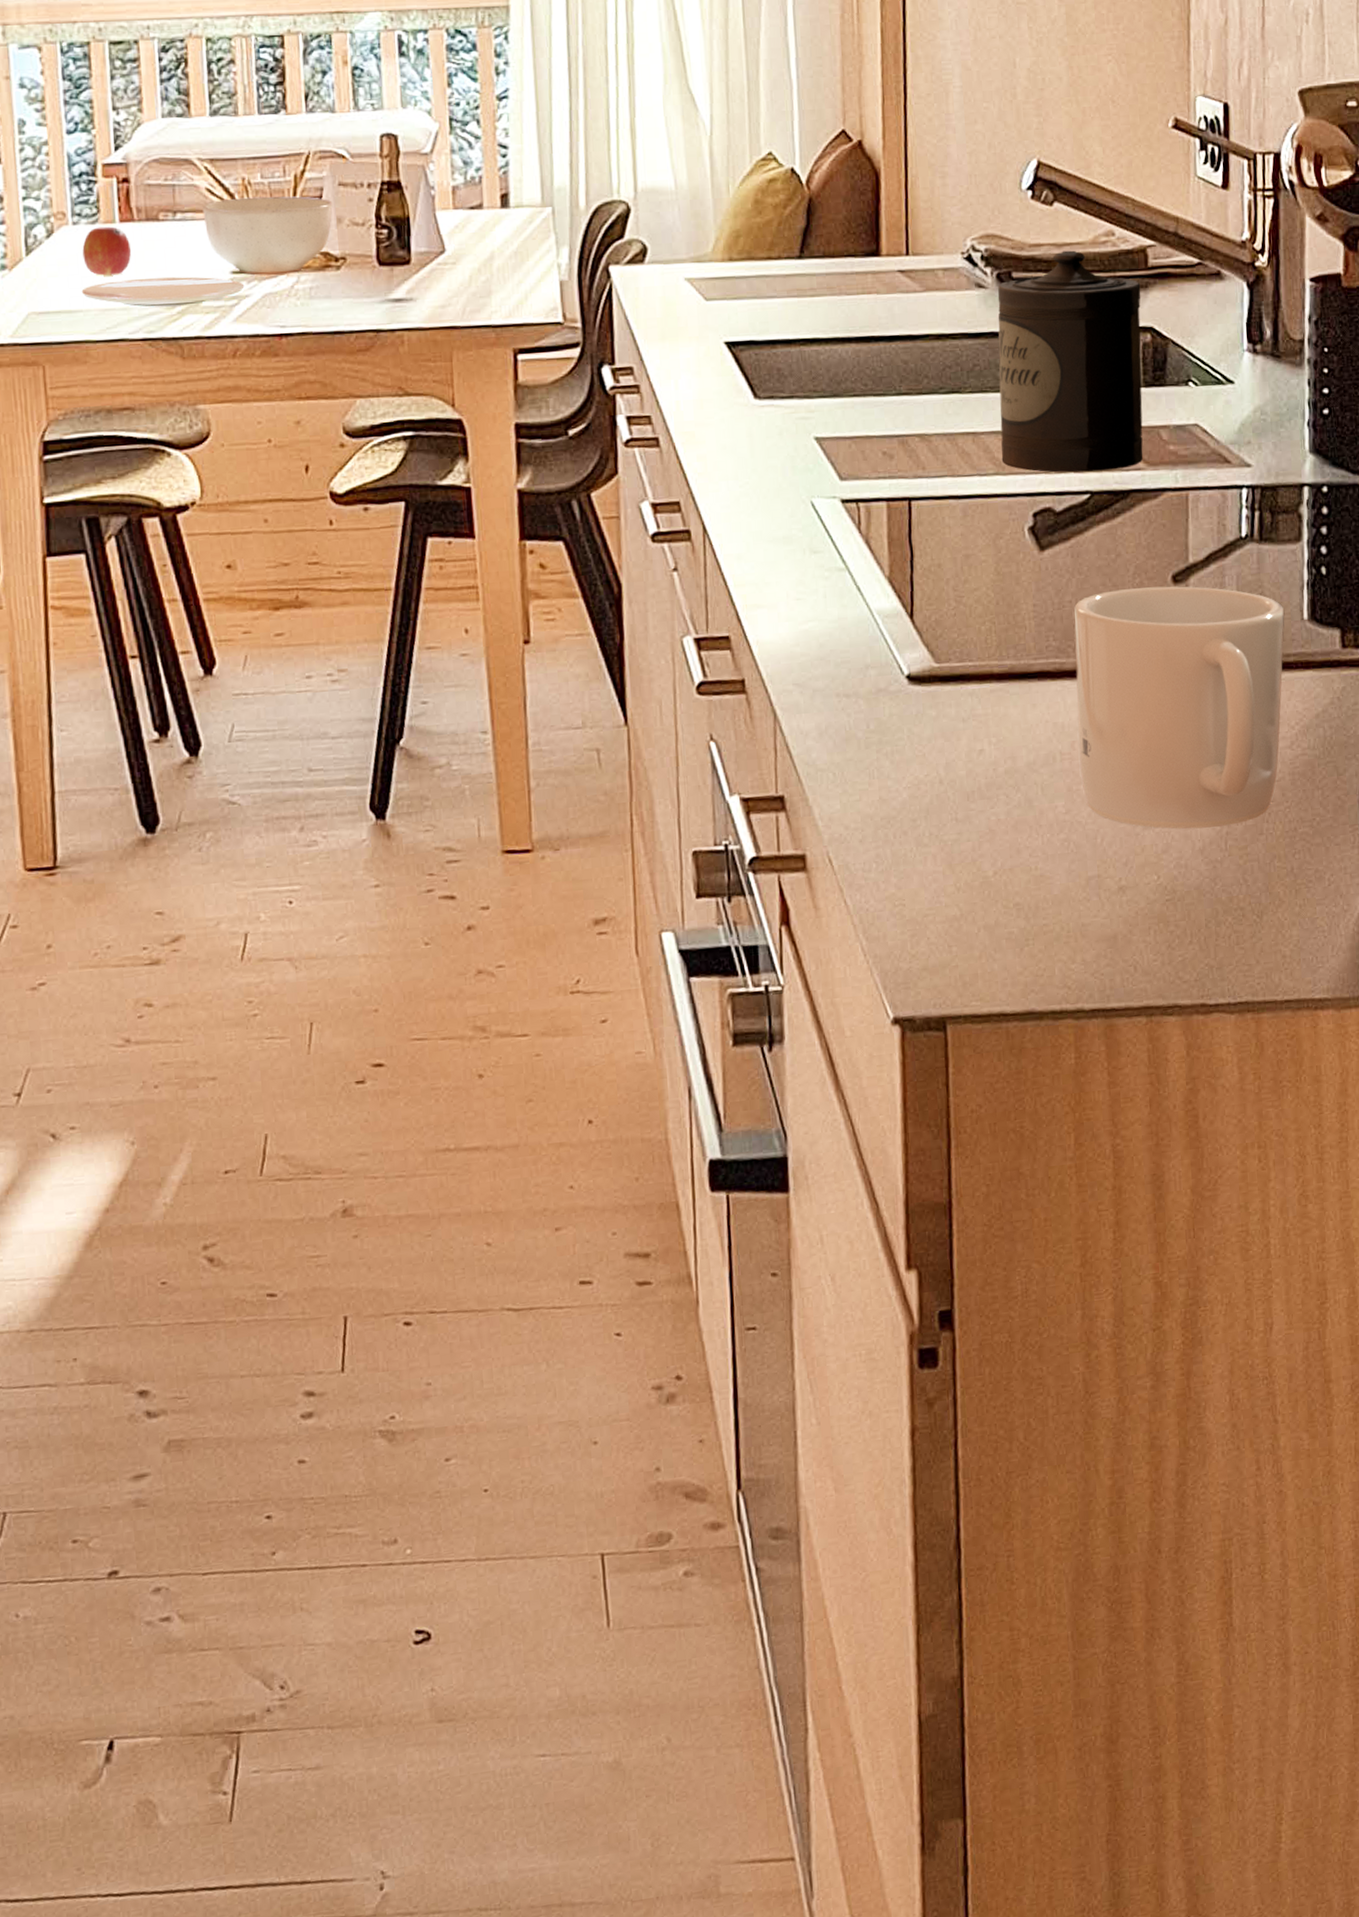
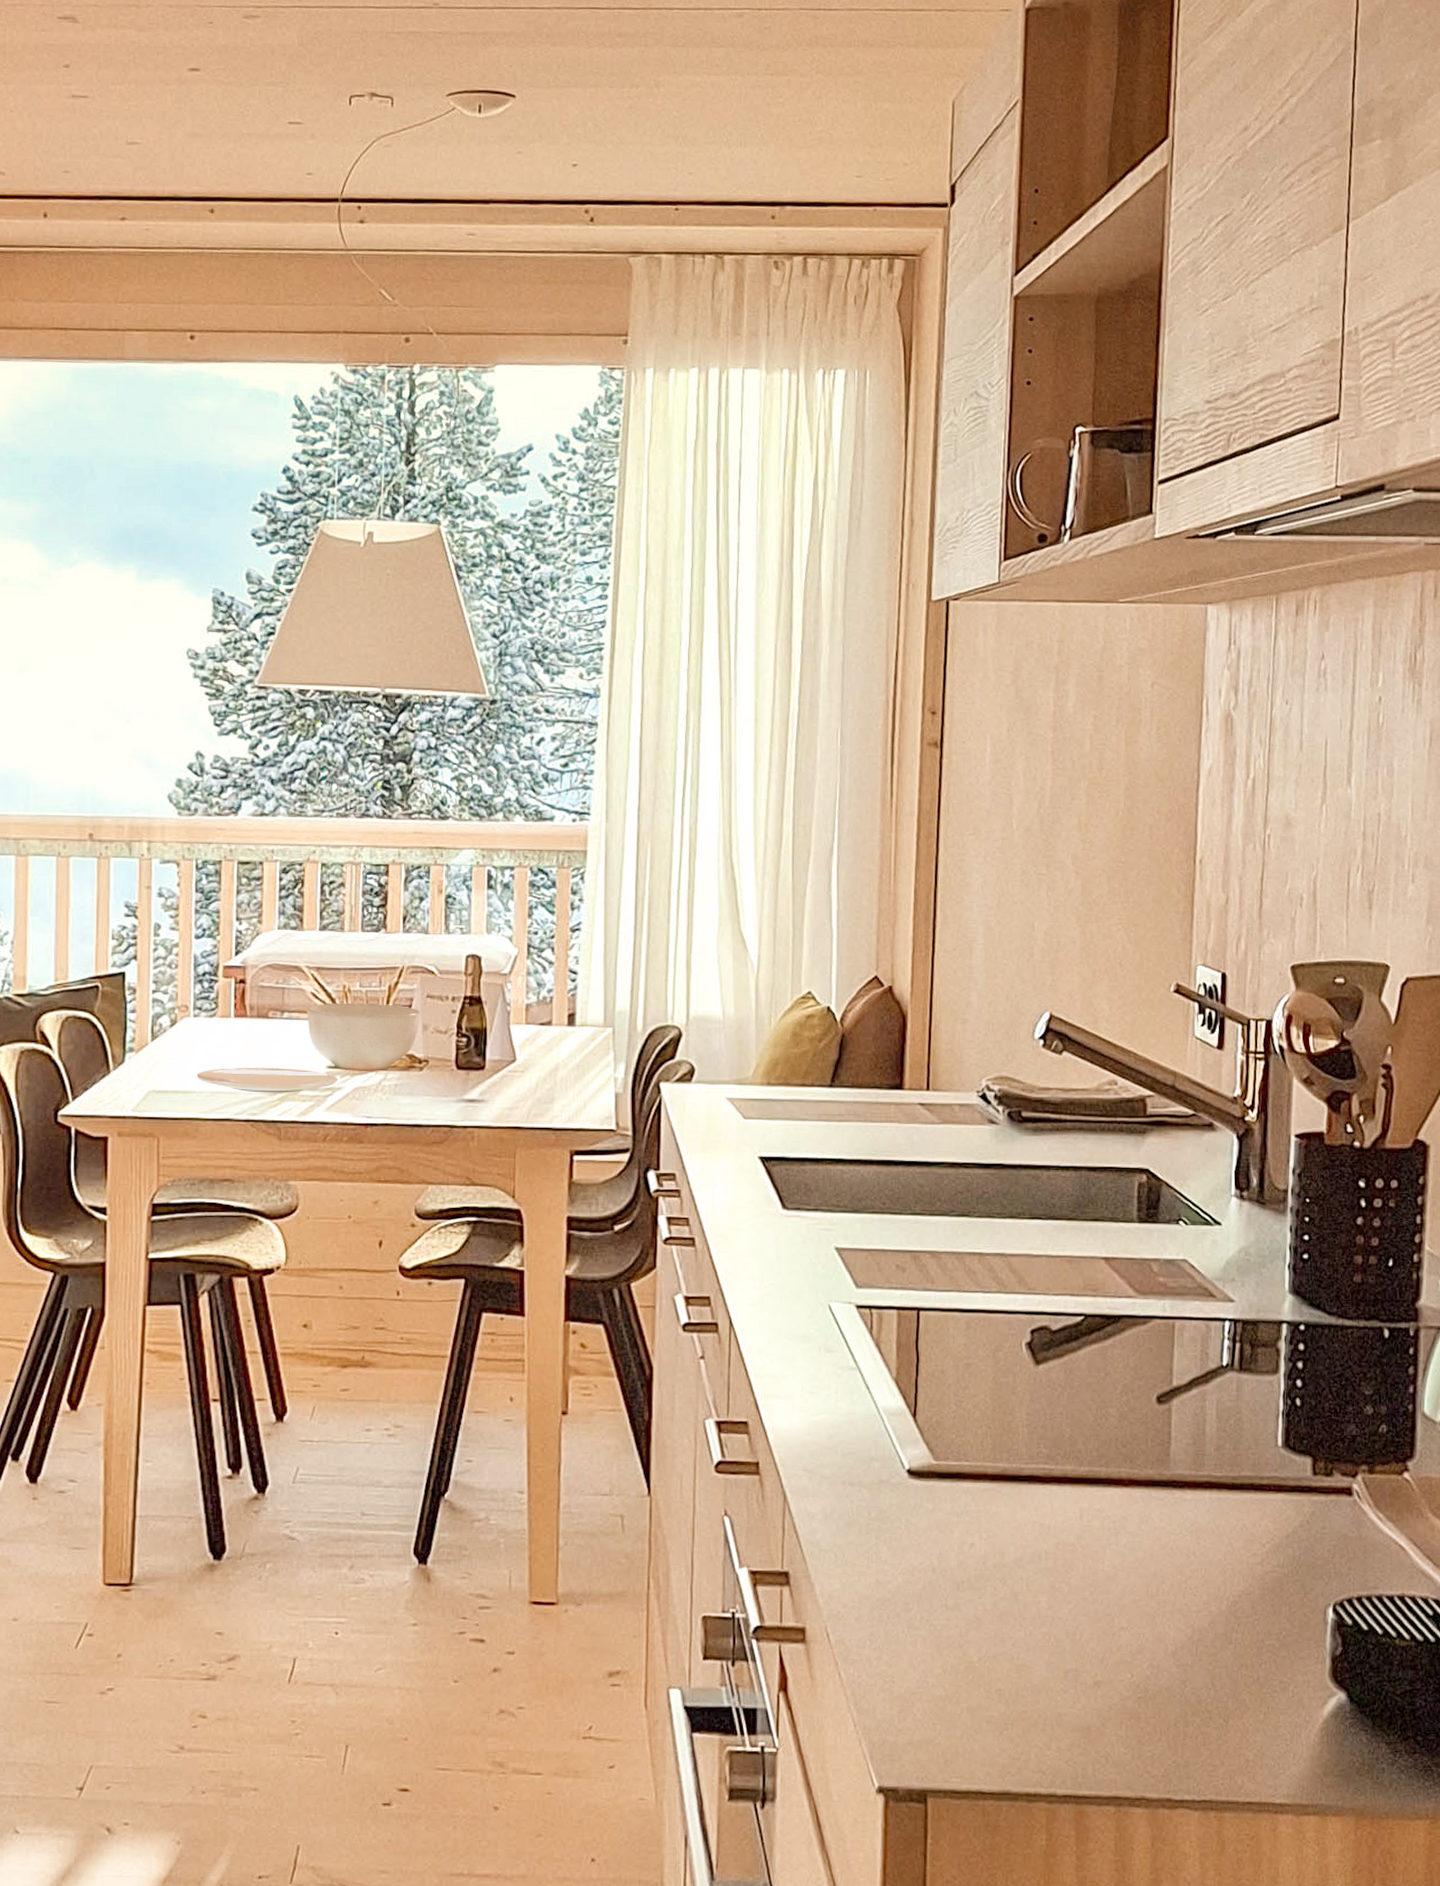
fruit: present [82,226,132,276] -> none [200,1020,243,1063]
canister: present [997,250,1143,473] -> none [1005,1095,1139,1296]
mug: present [1073,586,1285,829] -> none [1063,1405,1260,1633]

